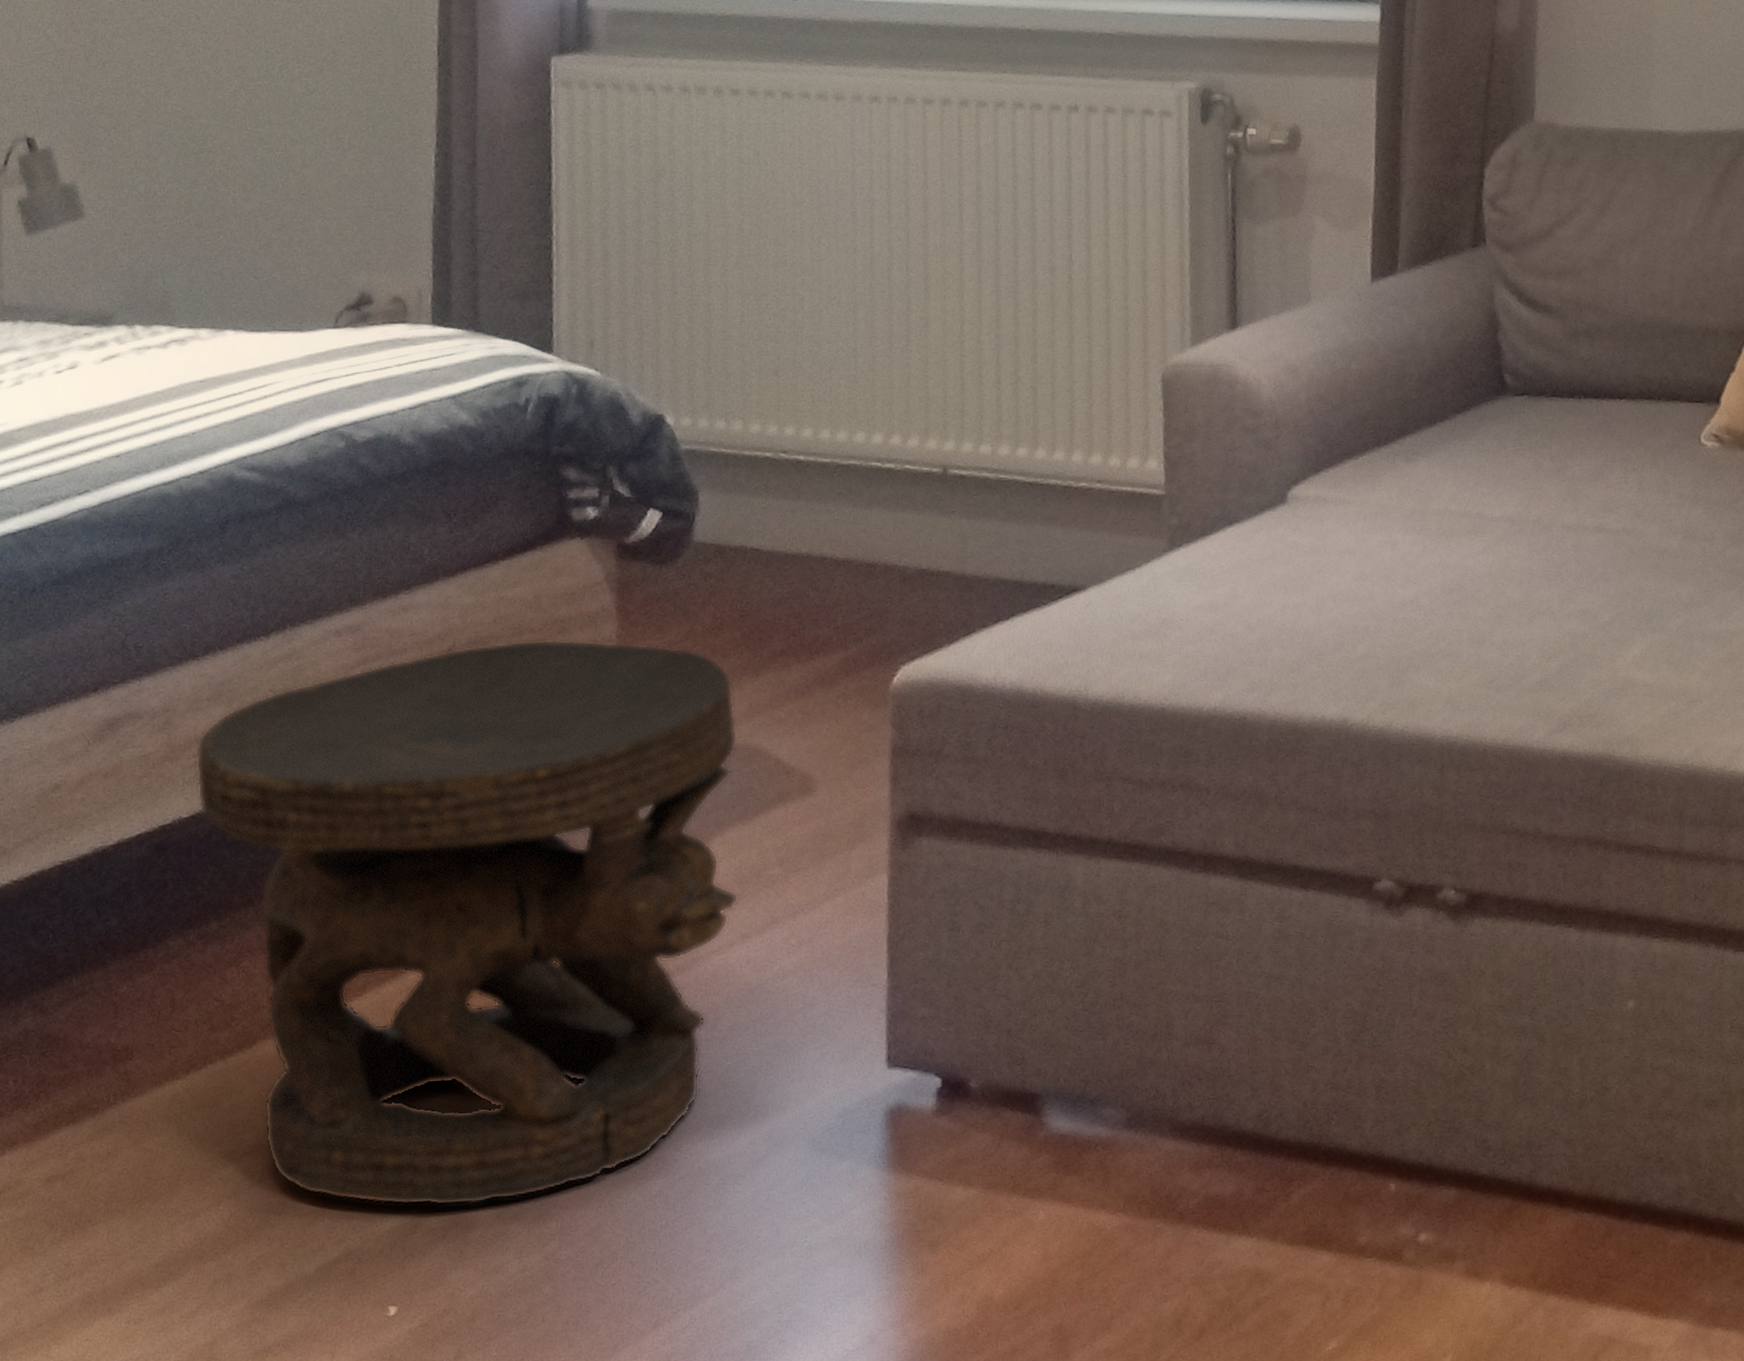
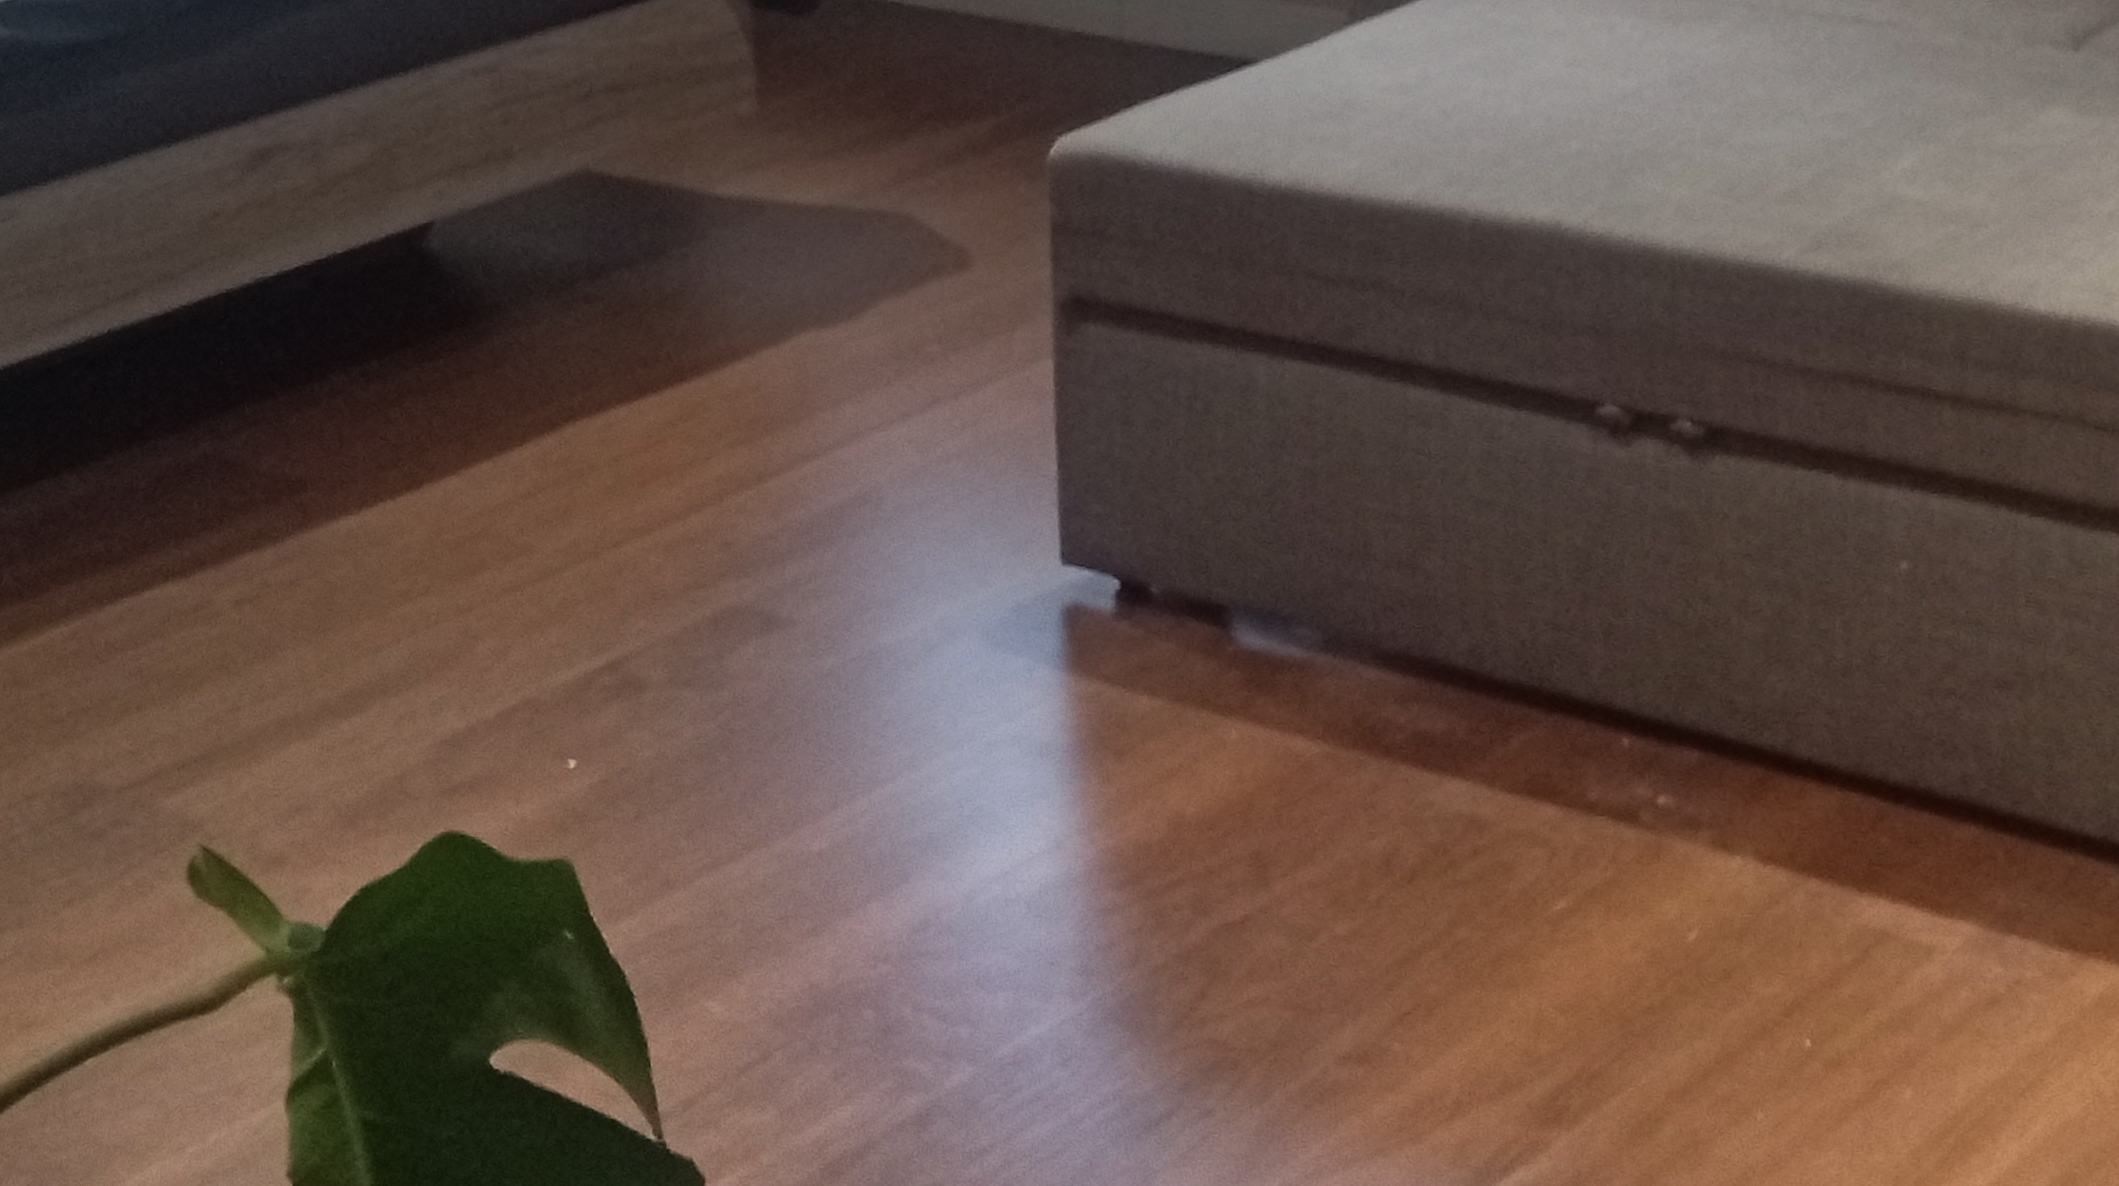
side table: present [196,639,739,1206] -> none [345,90,897,667]

